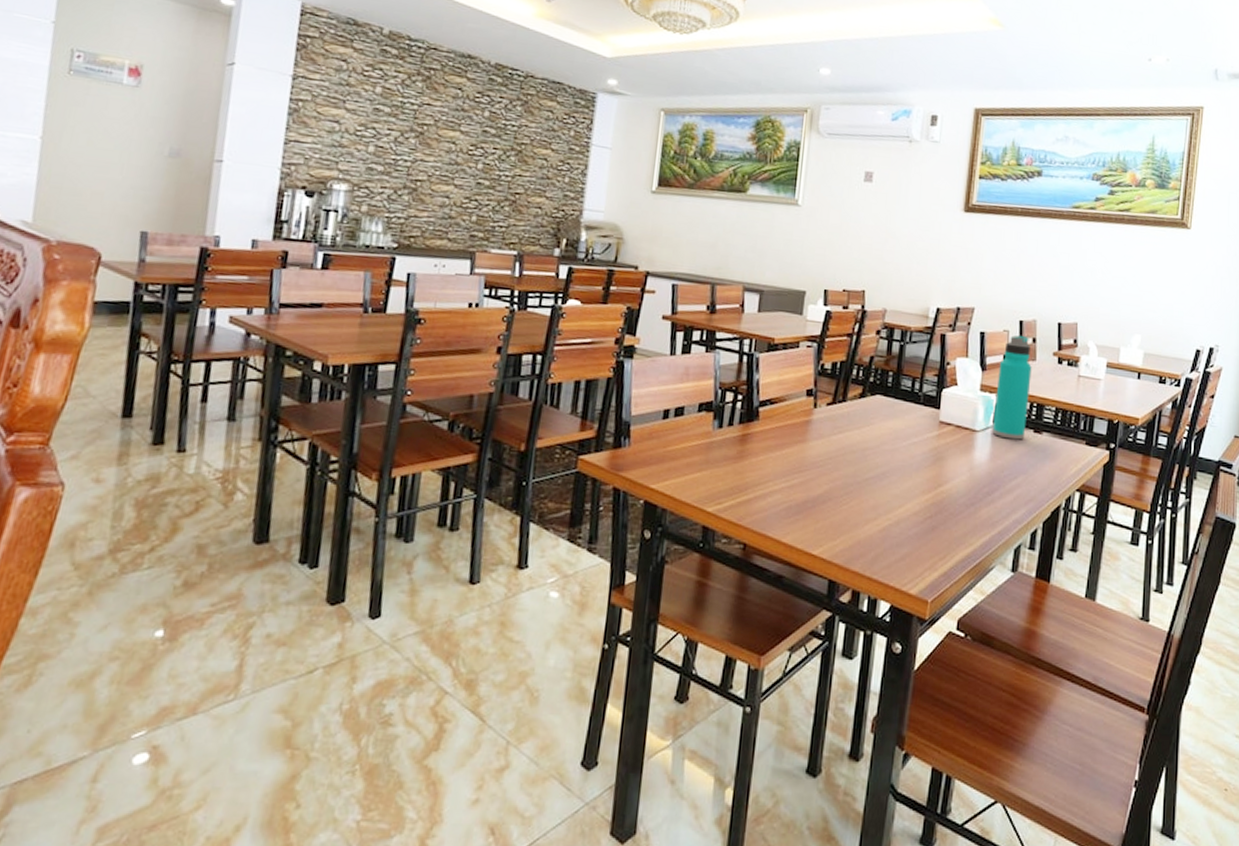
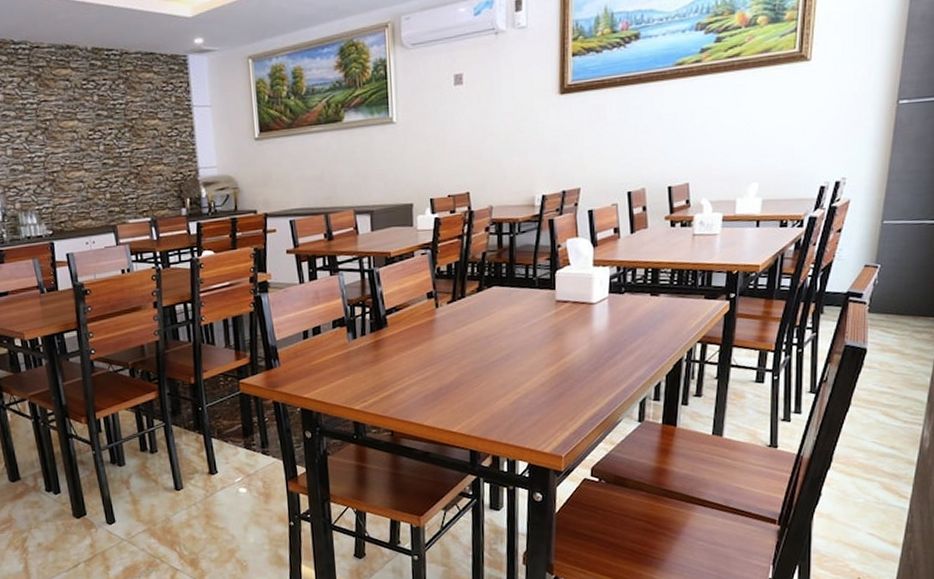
water bottle: present [992,335,1032,440] -> none [608,205,644,306]

